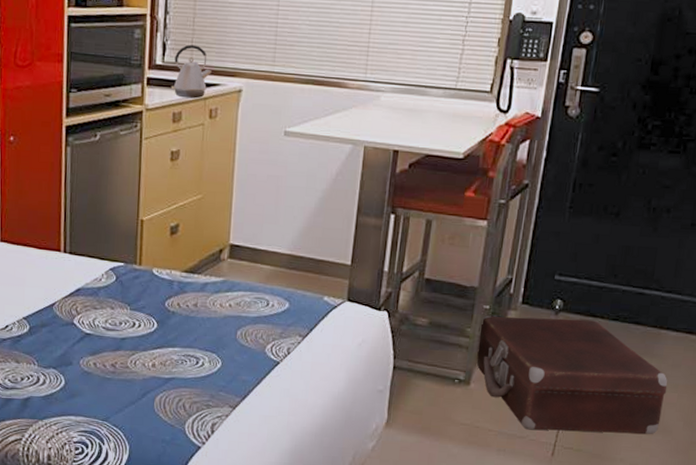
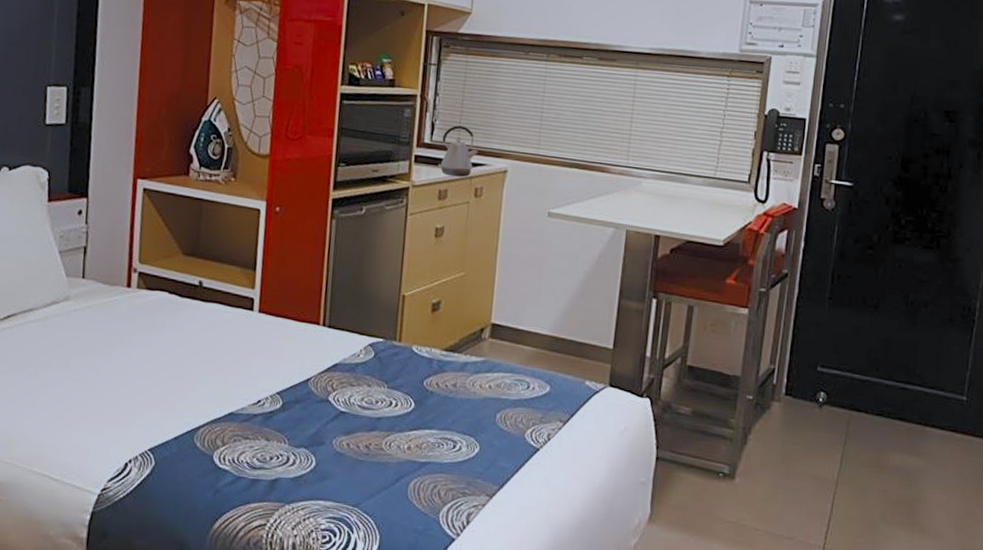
suitcase: present [476,316,668,435] -> none [741,407,936,539]

